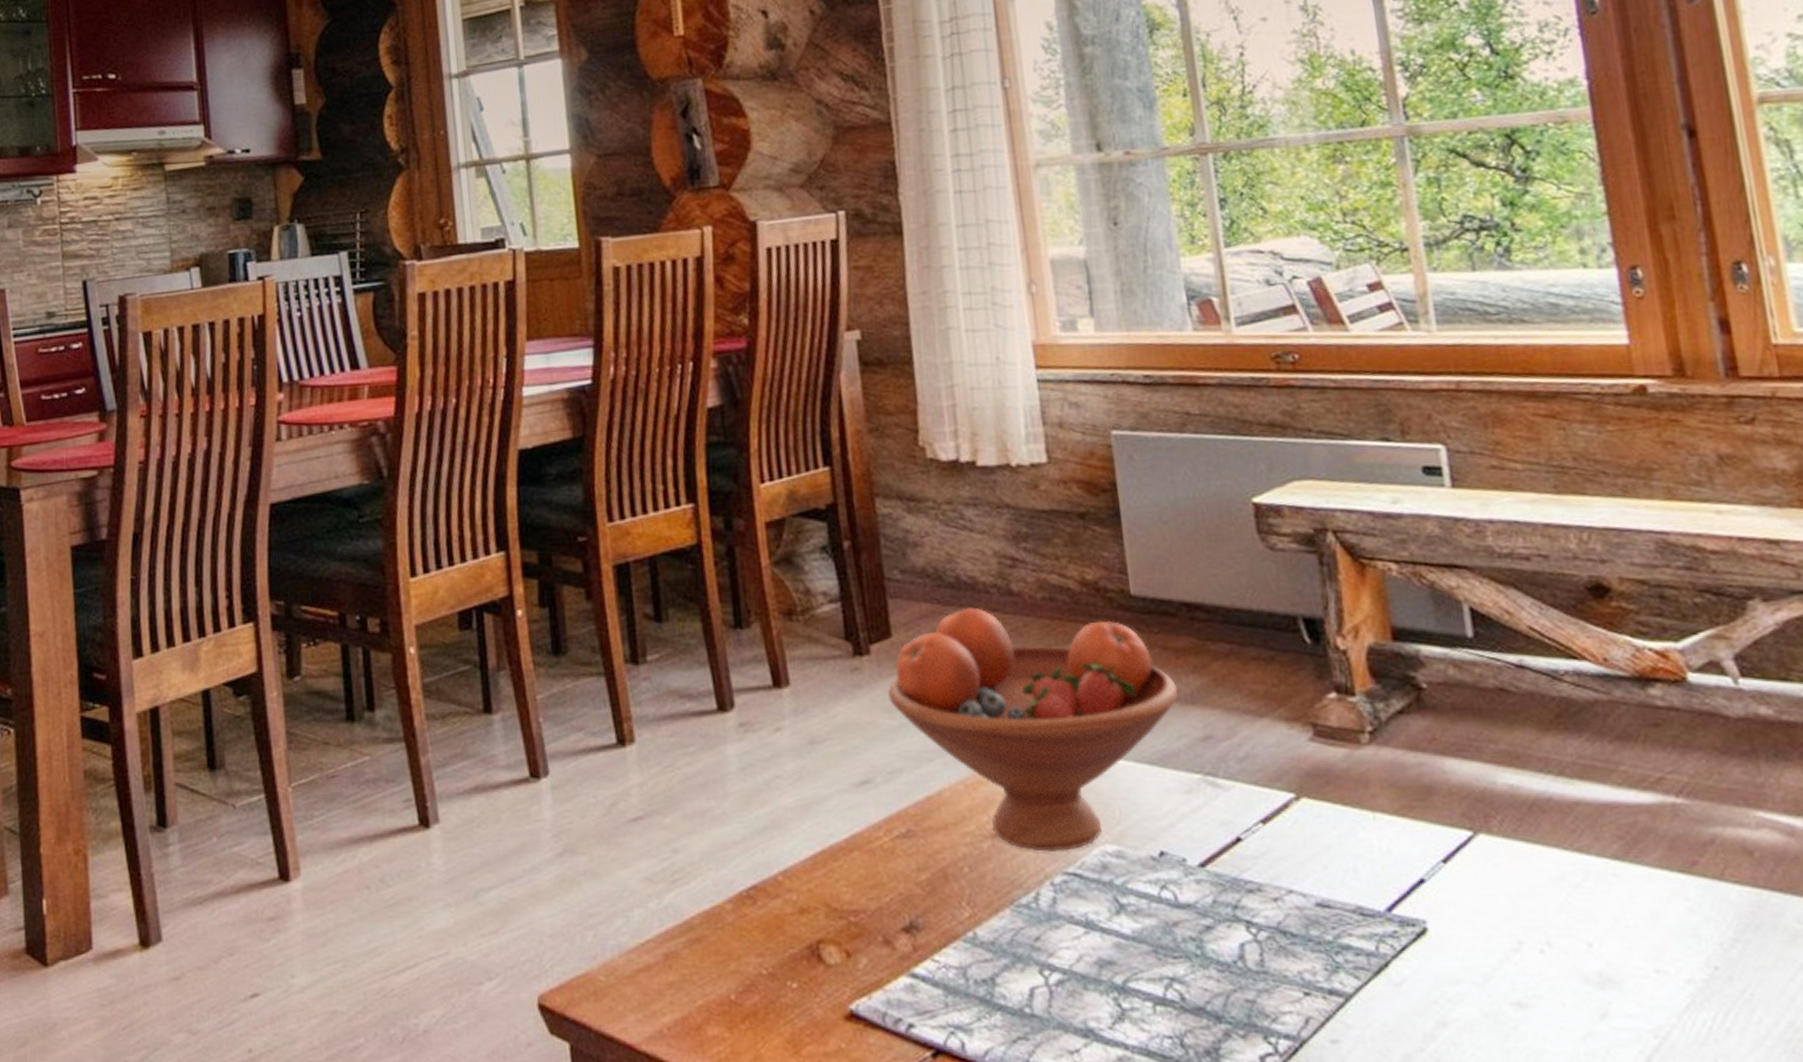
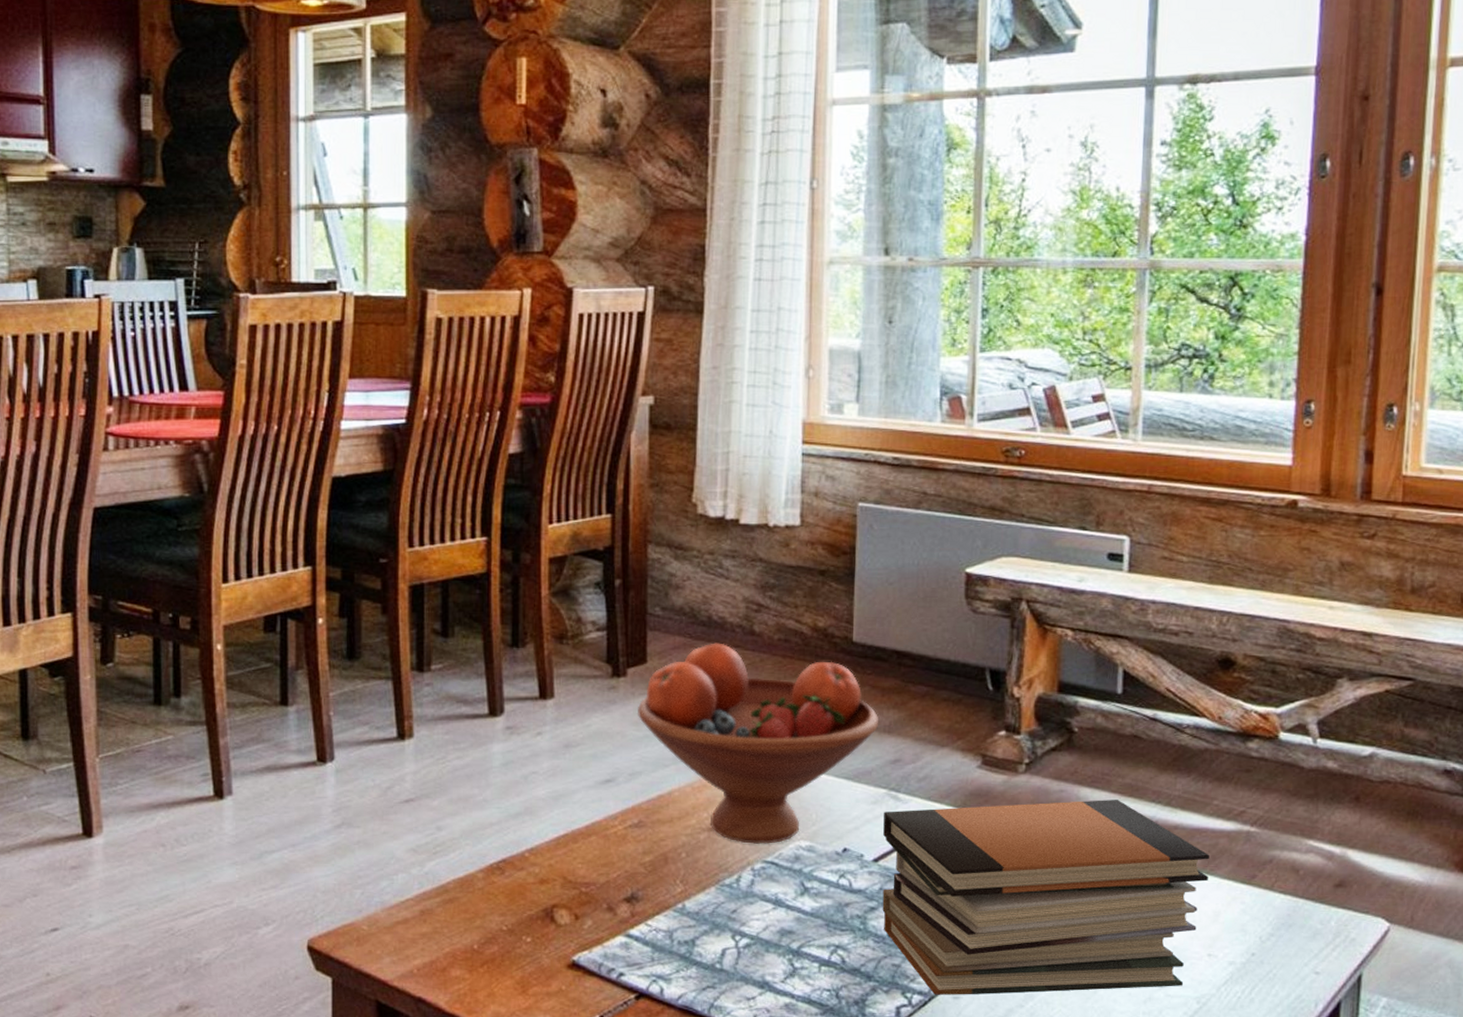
book stack: none [1202,771,1634,1039] -> present [882,800,1209,995]

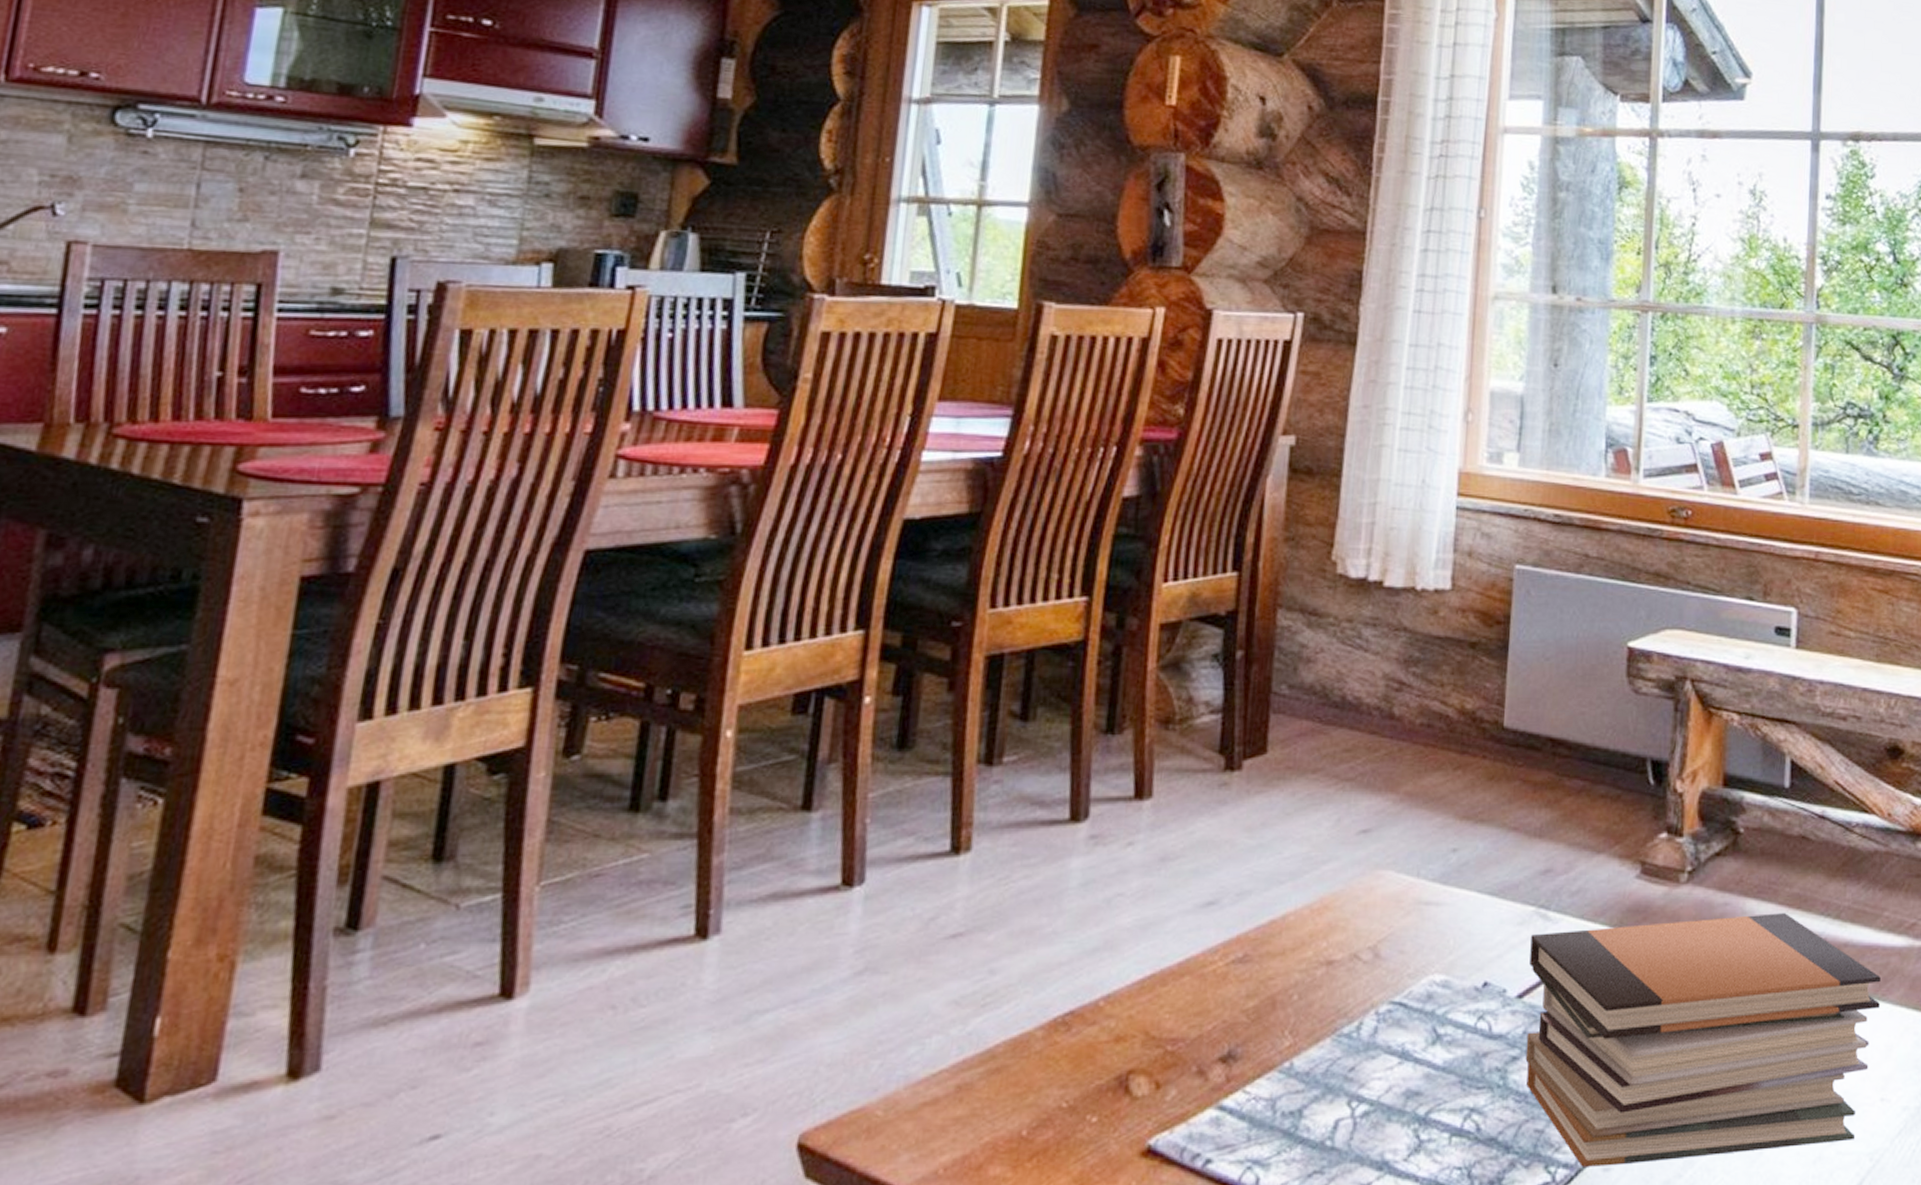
fruit bowl: present [637,643,879,844] -> none [1250,728,1530,980]

